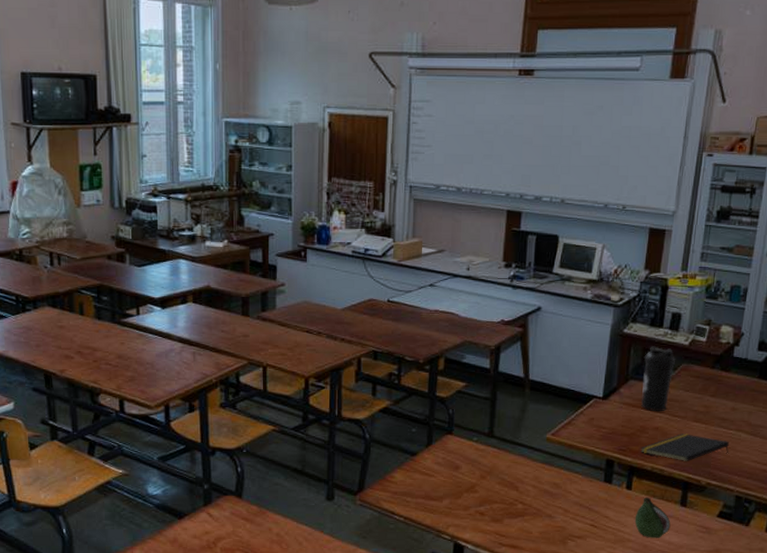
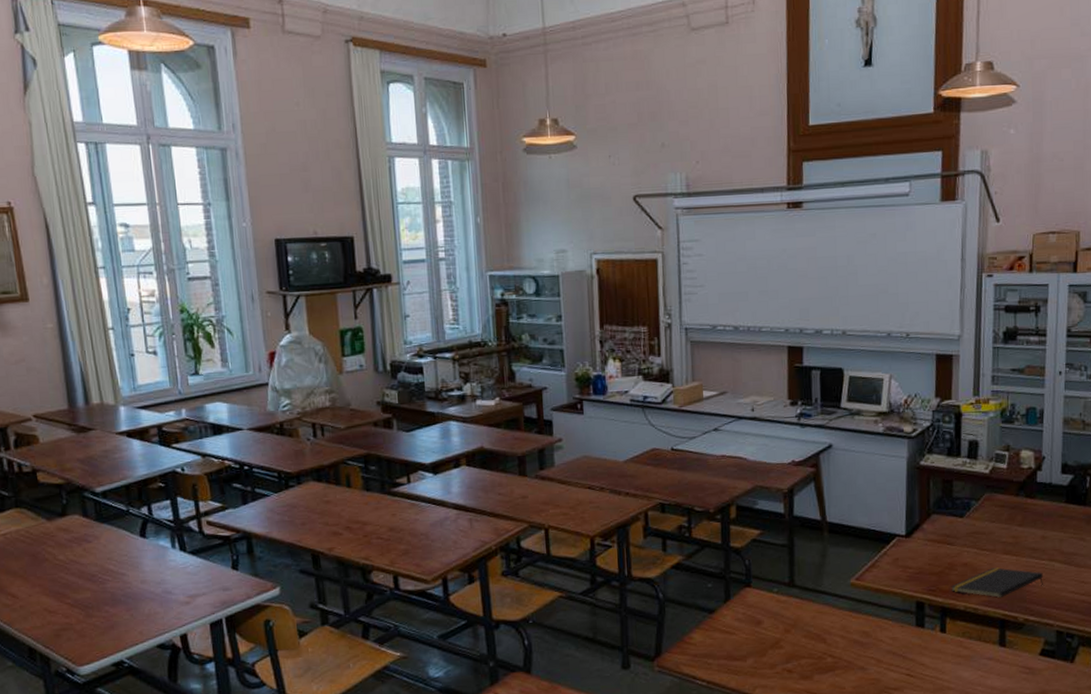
fruit: present [634,497,671,538] -> none [952,639,991,684]
water bottle: present [641,346,676,412] -> none [944,477,978,547]

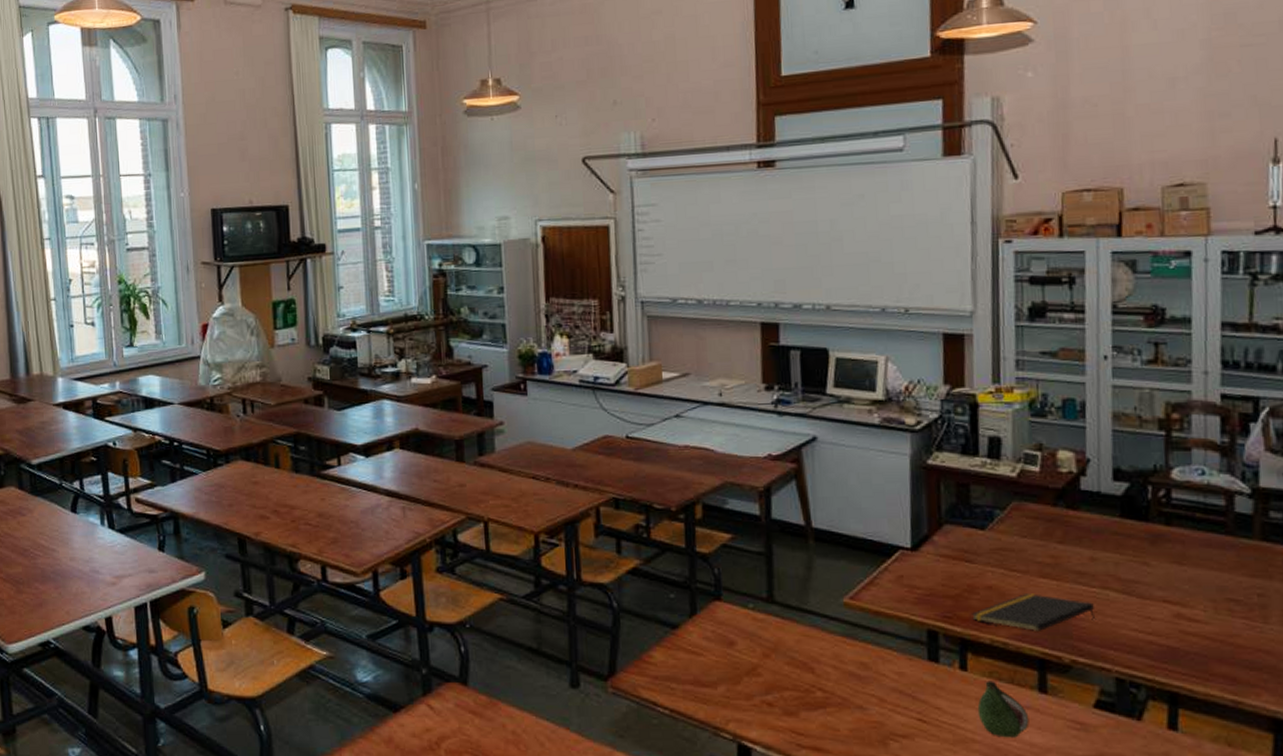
fruit: none [952,639,991,684] -> present [977,681,1030,738]

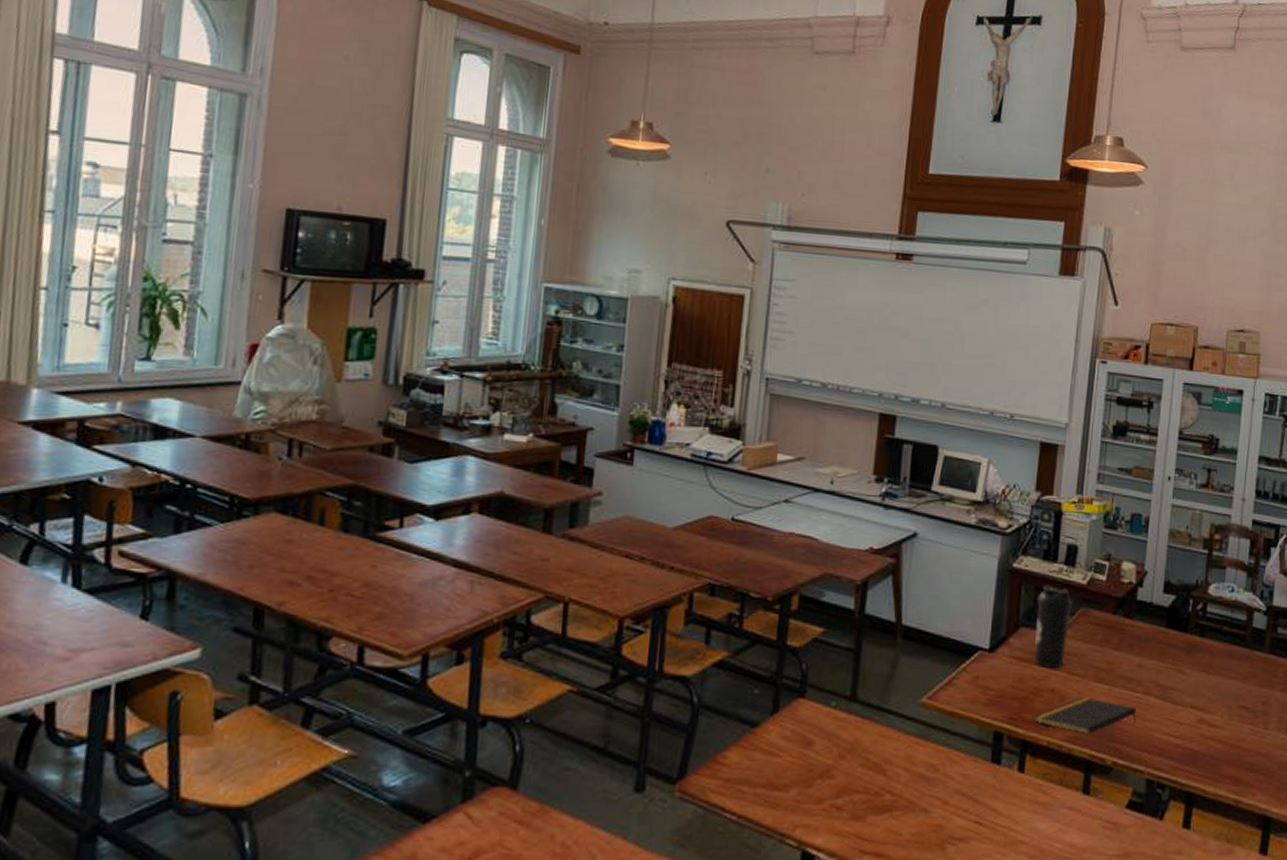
water bottle: none [959,480,1003,566] -> present [1034,585,1073,669]
fruit: present [977,681,1030,738] -> none [1028,782,1072,839]

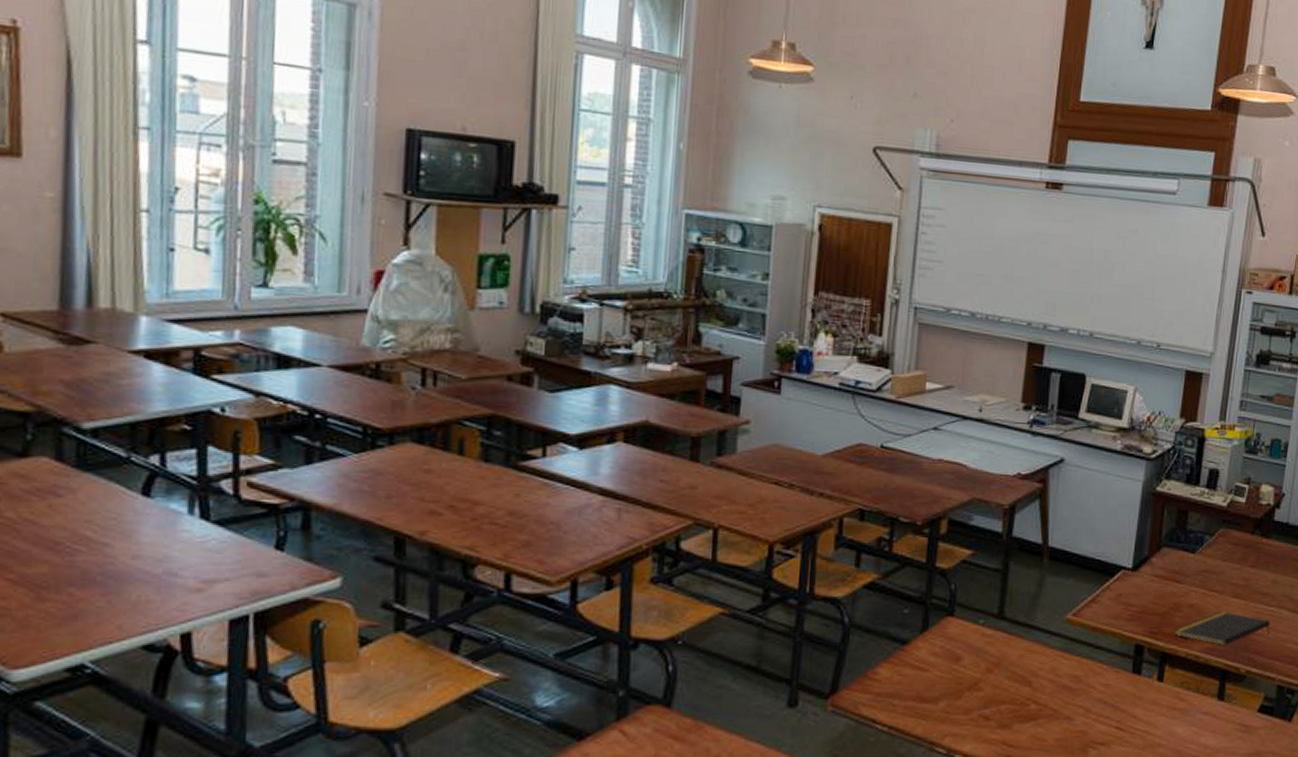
water bottle: present [1034,585,1073,669] -> none [1174,507,1214,586]

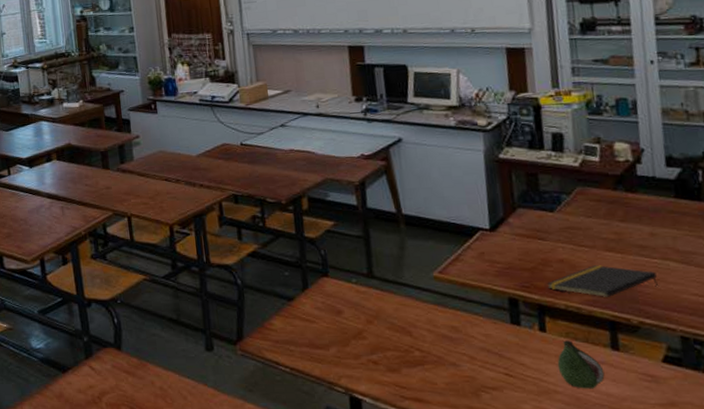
fruit: none [1166,690,1207,741] -> present [557,340,605,389]

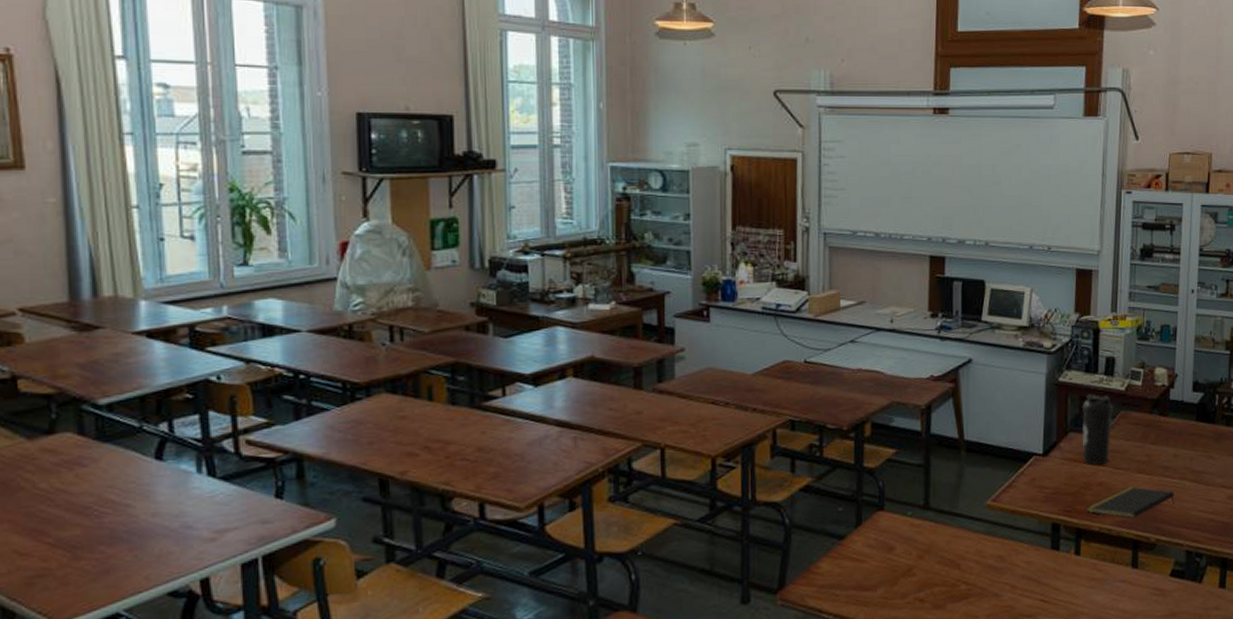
water bottle: none [529,170,569,242] -> present [1081,394,1114,466]
fruit: present [557,340,605,389] -> none [1086,561,1124,608]

